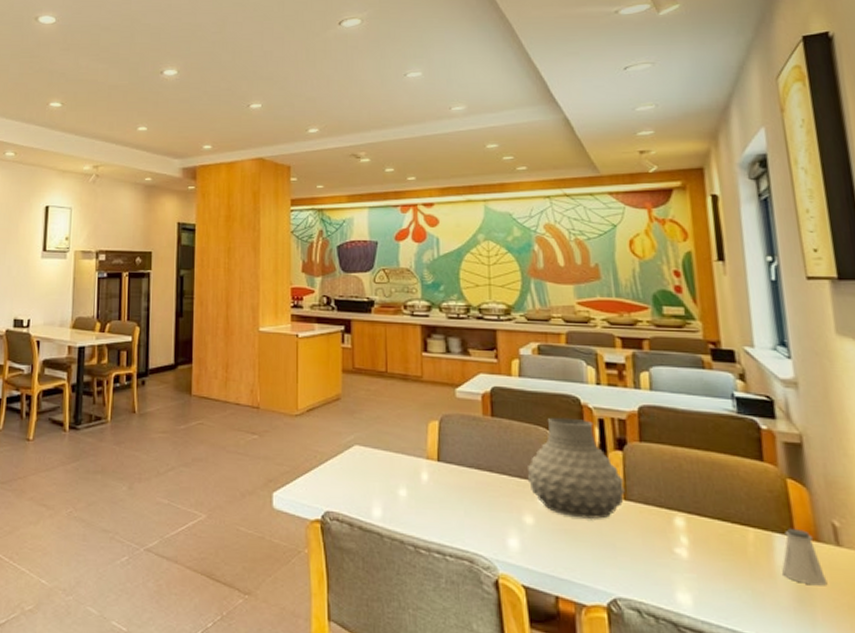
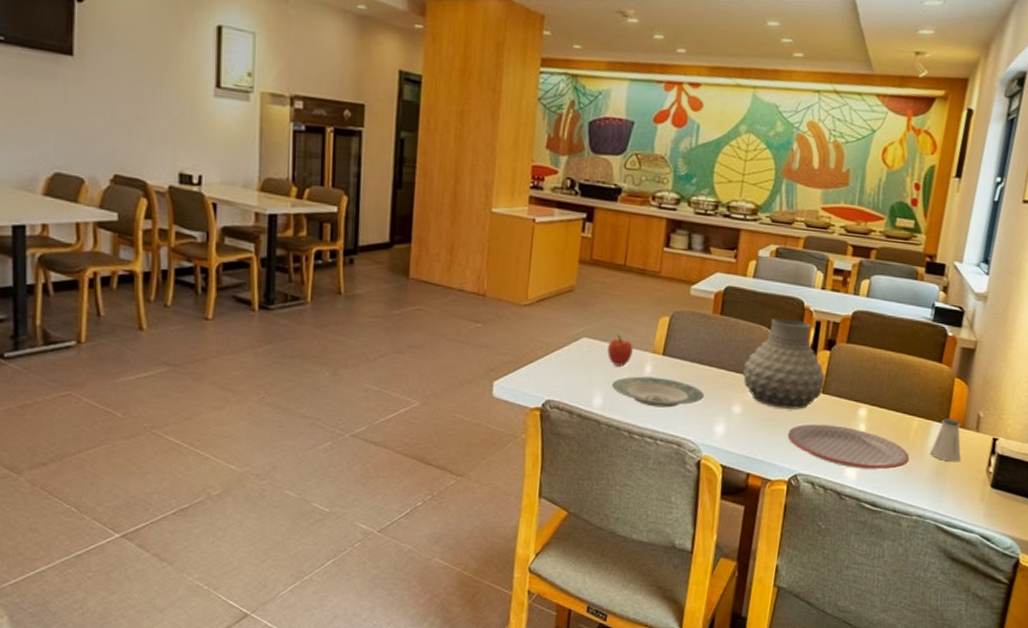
apple: none [380,442,406,474] -> present [607,335,633,366]
plate: none [389,484,490,519] -> present [611,376,705,408]
plate: none [594,536,757,594] -> present [787,424,910,469]

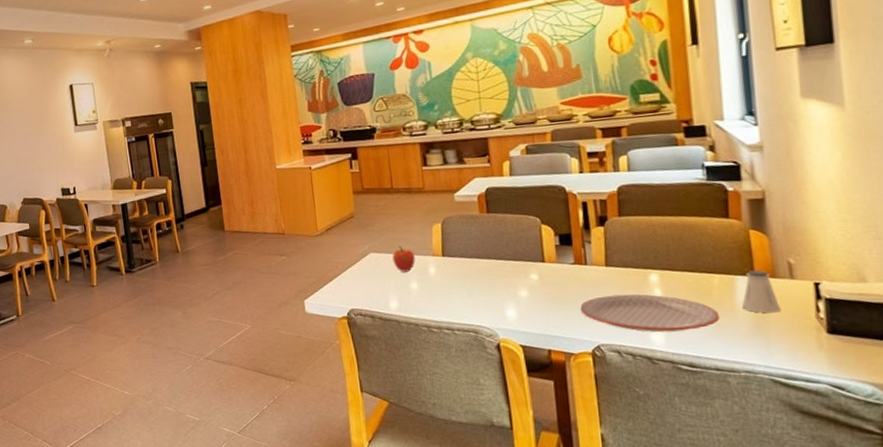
plate: present [611,376,705,408] -> none [402,275,490,302]
vase: present [742,318,826,409] -> none [521,204,606,286]

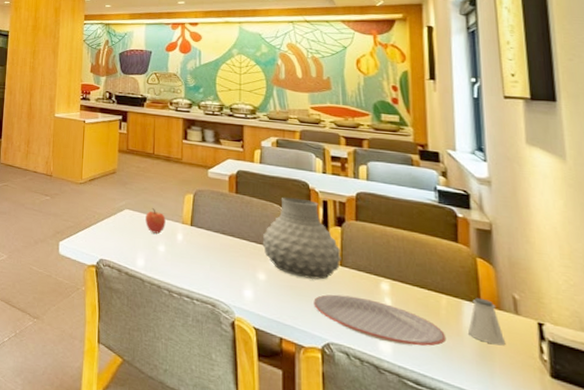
vase: none [521,204,606,286] -> present [262,197,341,280]

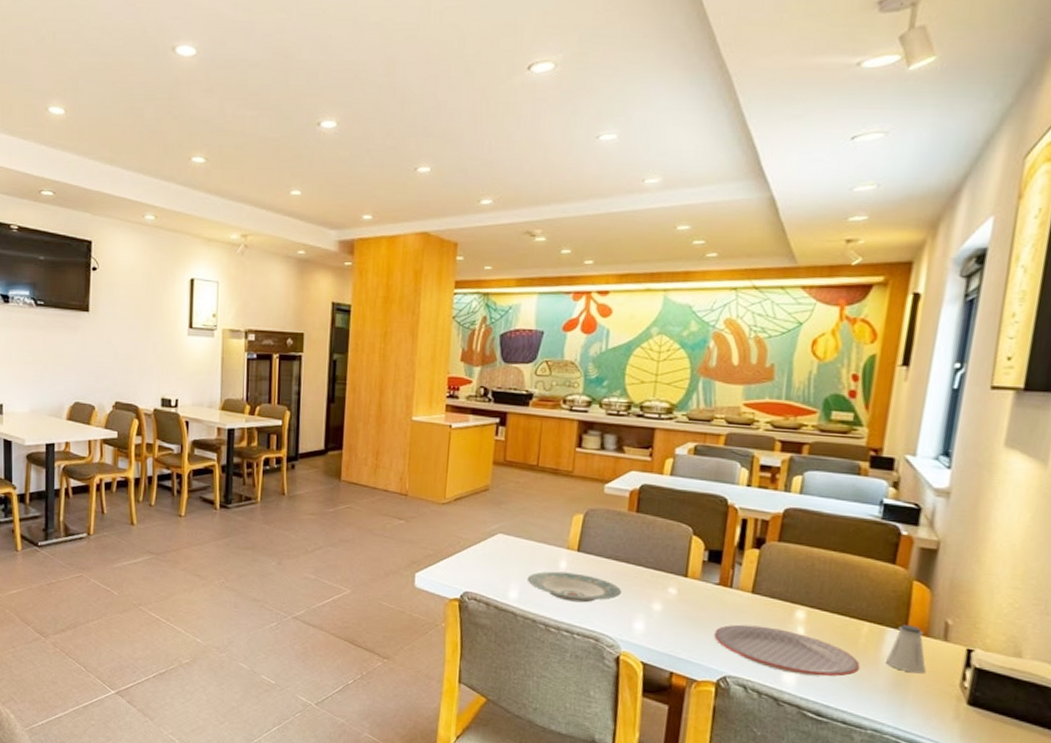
apple: present [145,208,166,234] -> none [522,532,548,562]
plate: none [151,242,231,272] -> present [527,571,622,603]
vase: present [262,197,341,280] -> none [661,515,756,609]

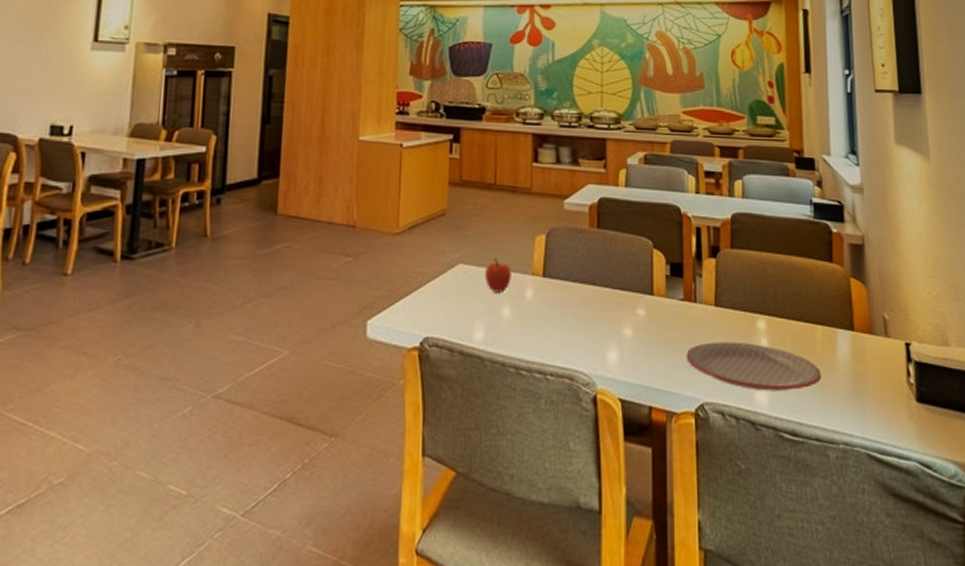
apple: none [522,532,548,562] -> present [485,258,511,293]
plate: present [527,571,622,603] -> none [492,302,592,336]
saltshaker: present [886,624,926,674] -> none [842,323,877,375]

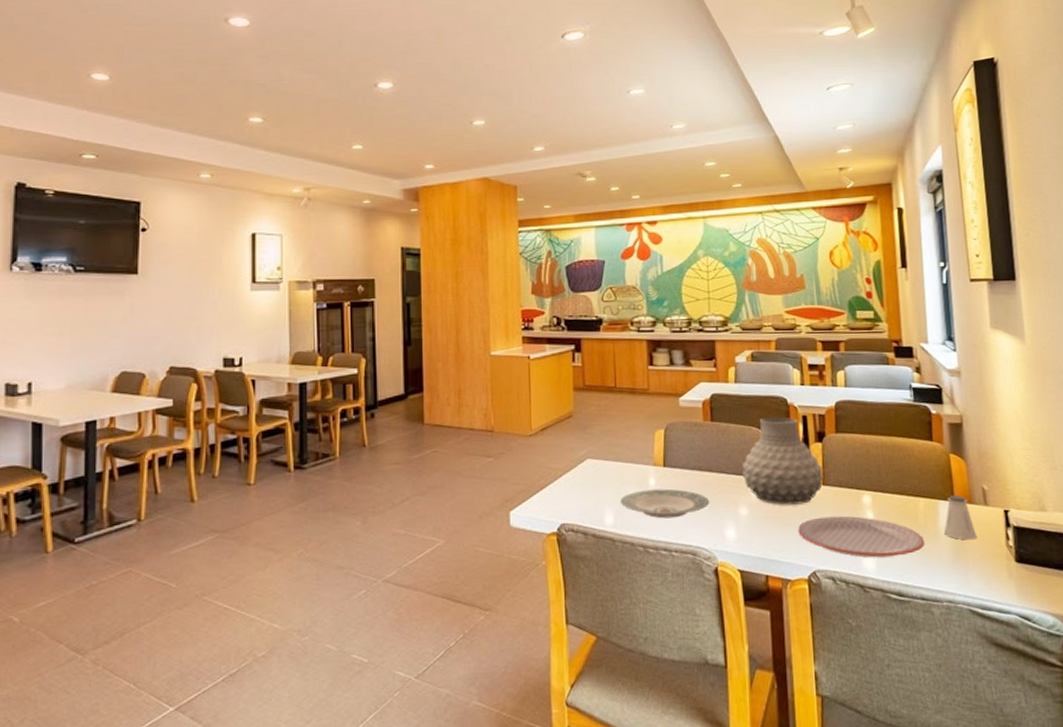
apple: present [485,258,511,293] -> none [611,453,635,483]
plate: none [492,302,592,336] -> present [620,488,710,519]
vase: none [628,227,716,327] -> present [742,417,824,505]
saltshaker: none [842,323,877,375] -> present [944,494,977,540]

